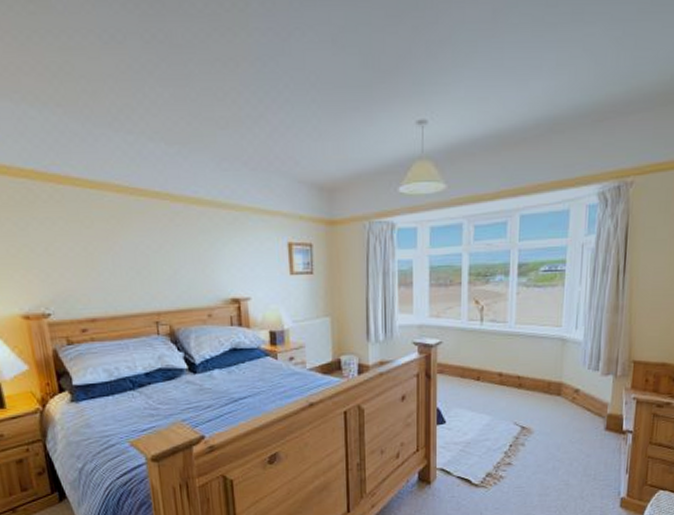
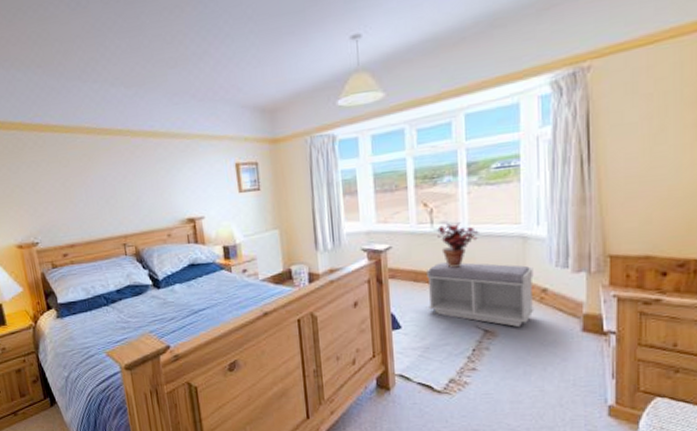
bench: none [473,360,569,424] -> present [427,262,534,327]
potted plant: none [483,322,524,366] -> present [434,222,479,268]

